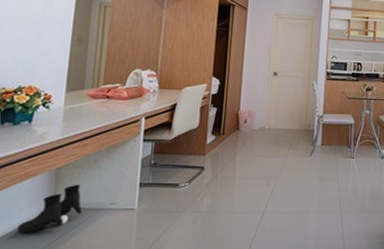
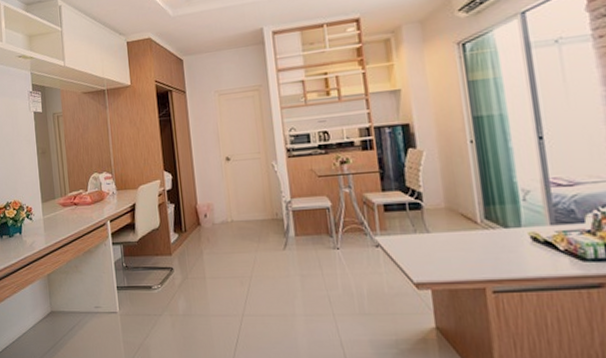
boots: present [17,184,83,233] -> none [28,289,74,334]

